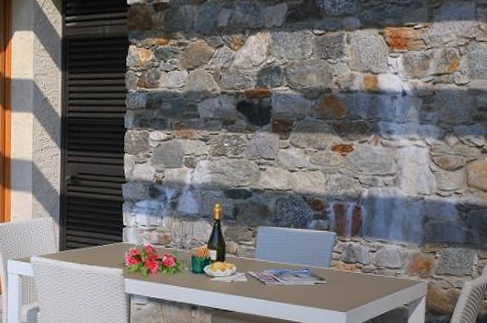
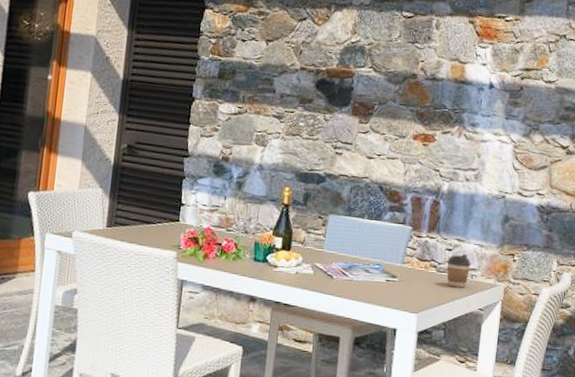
coffee cup: none [371,254,395,286] -> present [446,253,471,288]

